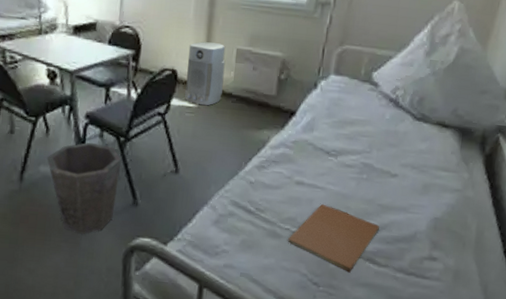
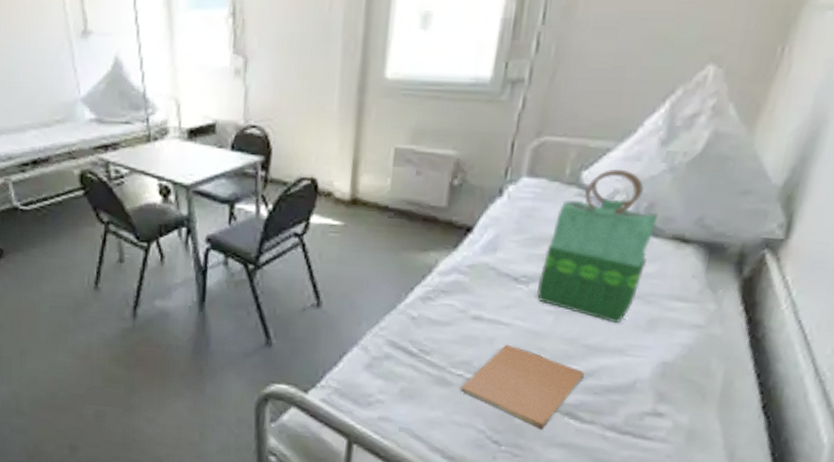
waste bin: present [46,142,122,234] -> none [162,271,251,379]
air purifier: present [185,42,226,106] -> none [327,141,380,223]
tote bag: none [343,72,427,187] -> present [536,169,659,323]

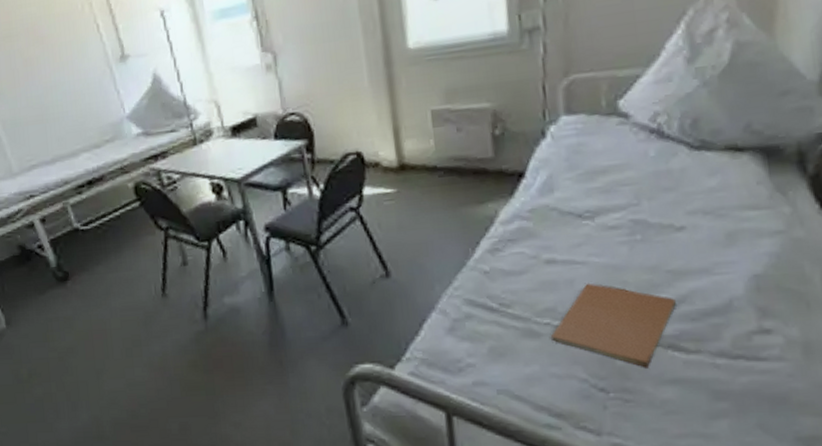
tote bag: present [536,169,659,323] -> none [602,92,708,243]

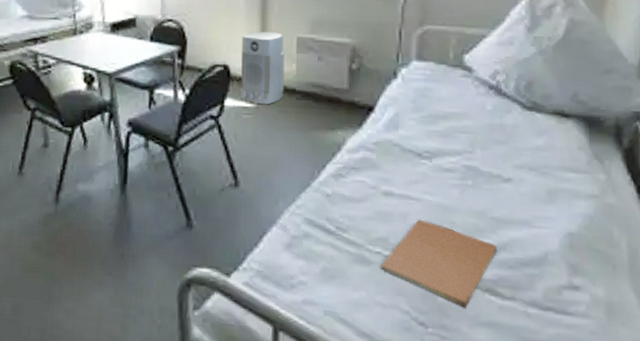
air purifier: none [371,108,425,188] -> present [240,32,285,105]

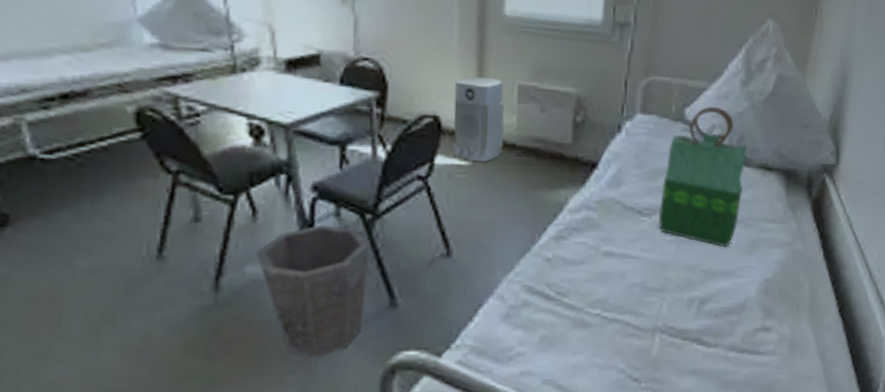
waste bin: none [85,153,171,265] -> present [255,224,370,357]
book: present [381,219,497,309] -> none [599,277,705,360]
tote bag: none [439,53,538,195] -> present [658,107,747,247]

